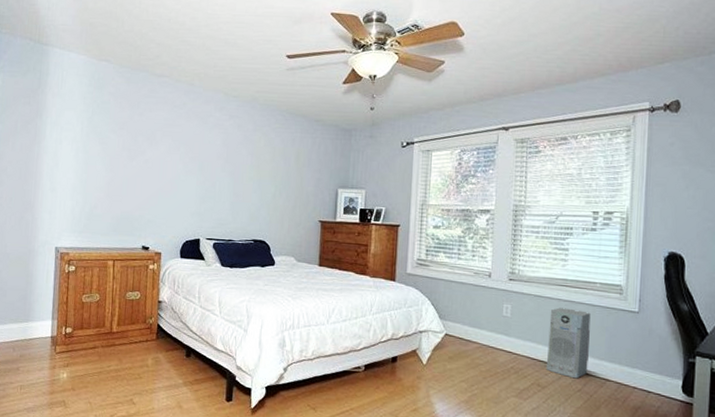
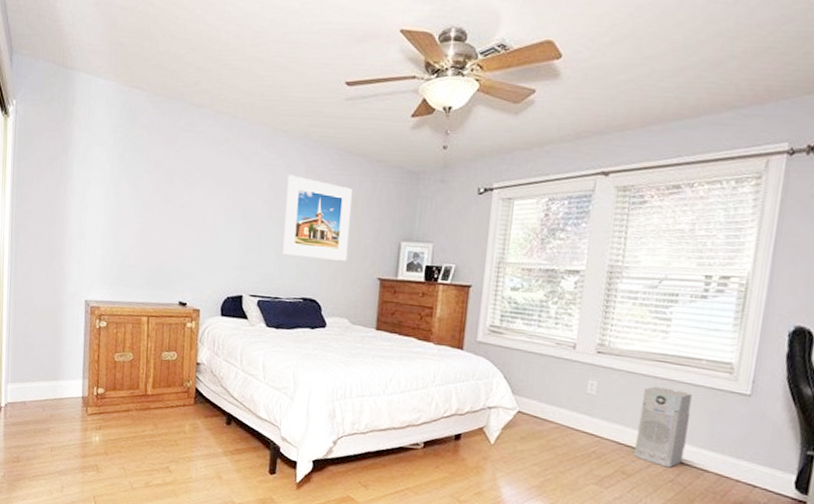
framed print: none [235,133,295,207] -> present [282,175,352,261]

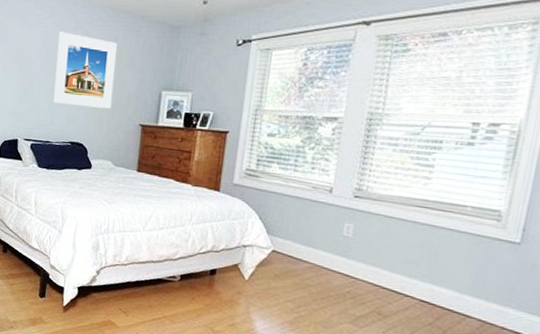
air purifier: present [633,386,692,468] -> none [390,231,455,312]

